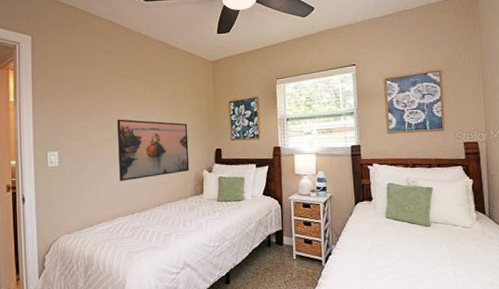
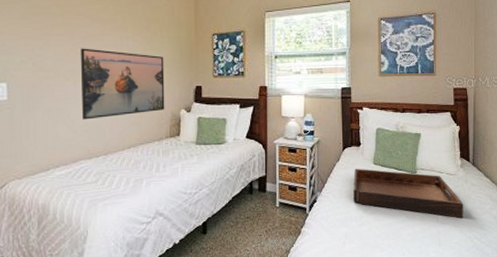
serving tray: none [367,222,483,272] -> present [353,168,464,219]

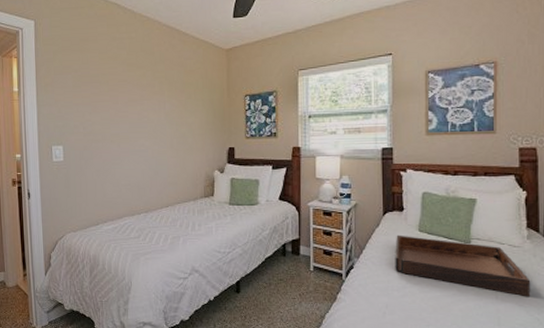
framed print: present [80,48,165,120] -> none [123,112,200,179]

